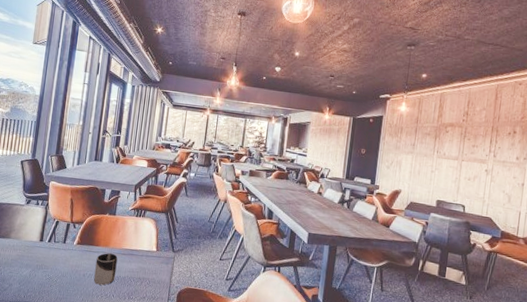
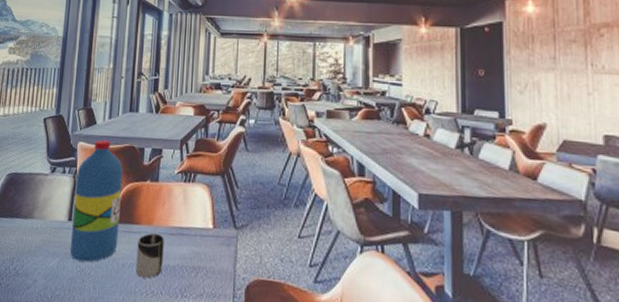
water bottle: none [40,180,87,273] -> present [69,139,123,263]

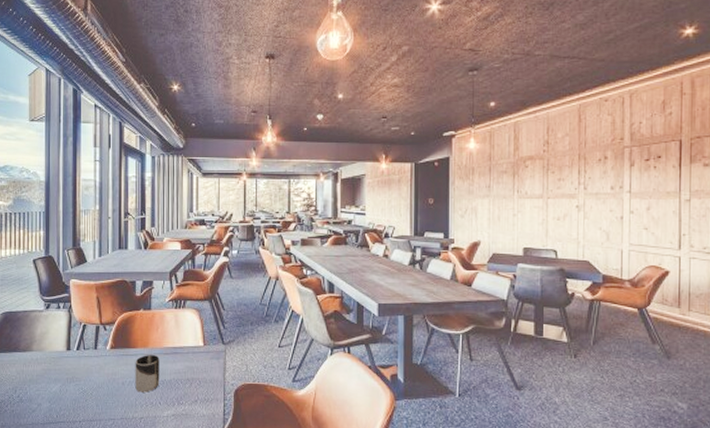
water bottle: present [69,139,123,263] -> none [70,276,117,384]

